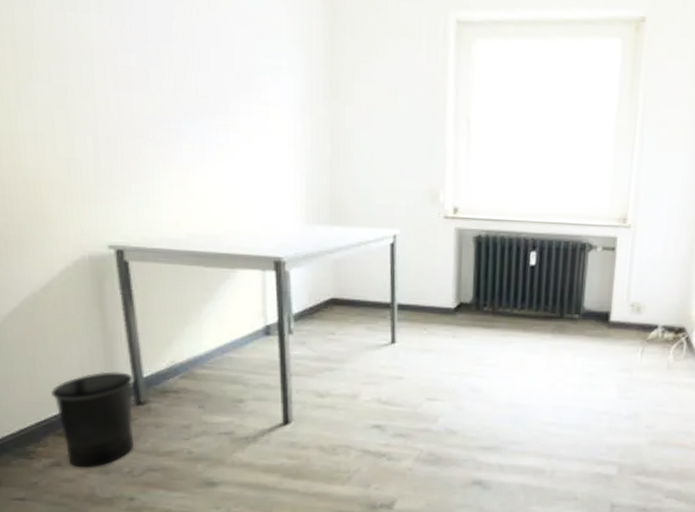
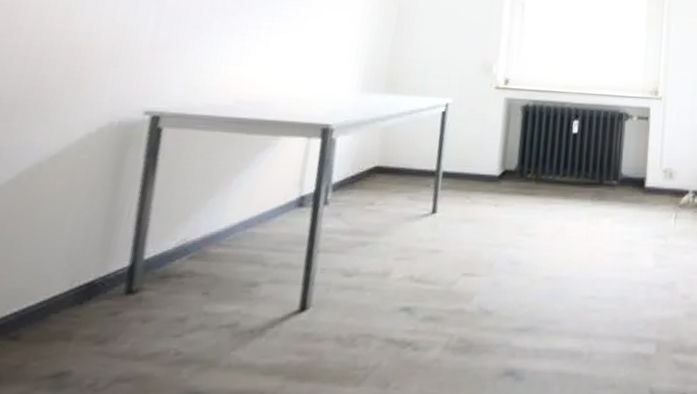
waste bin: present [51,371,134,467] -> none [12,254,131,382]

